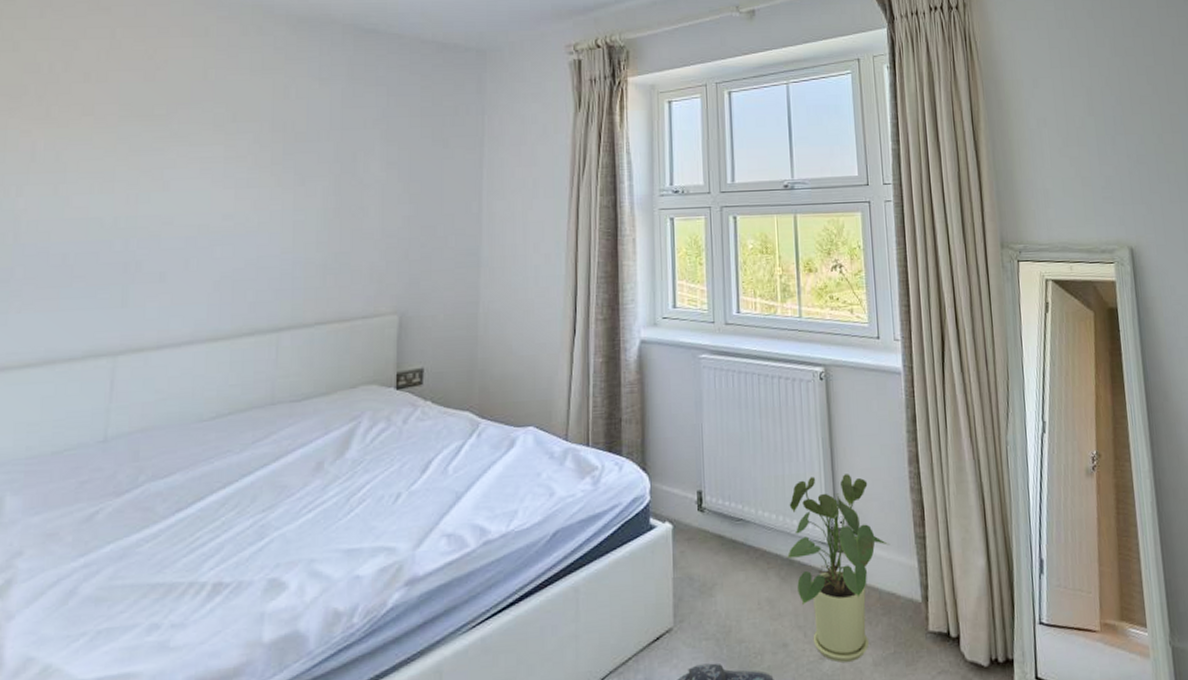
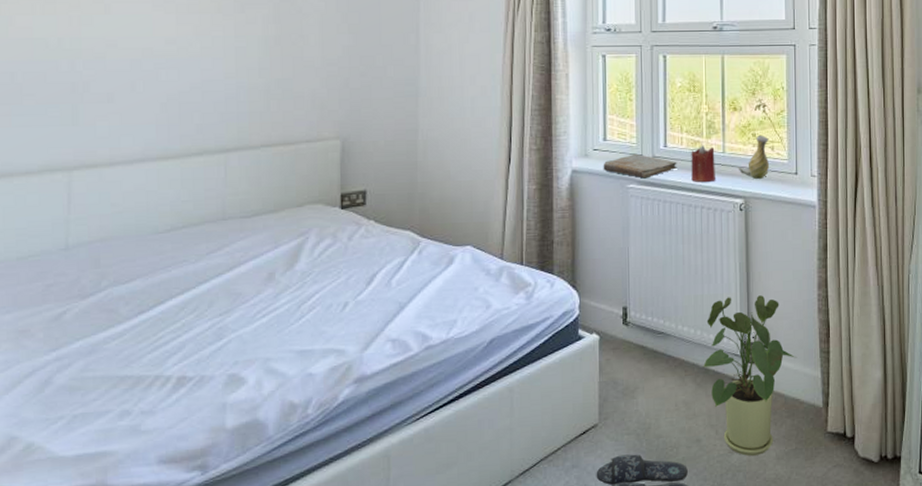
book: none [673,320,752,348] -> present [603,153,677,179]
candle: none [765,310,793,351] -> present [691,145,715,183]
vase: none [816,297,850,346] -> present [738,135,770,180]

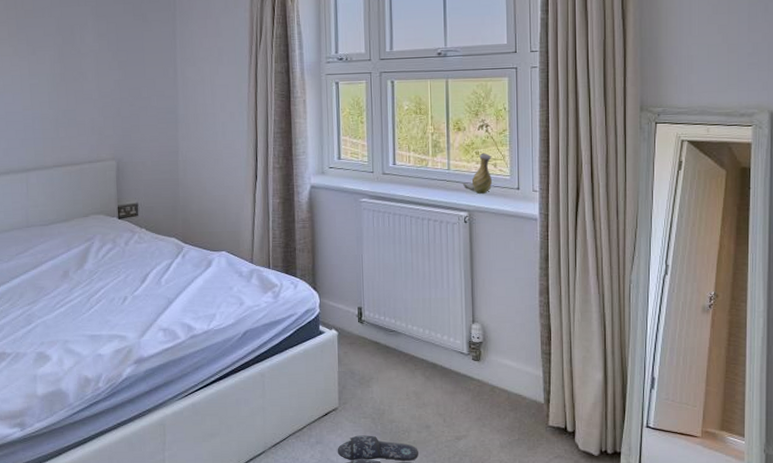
book: present [603,153,677,179] -> none [338,171,405,193]
candle: present [691,145,715,183] -> none [418,163,441,198]
house plant: present [702,295,797,456] -> none [431,300,520,443]

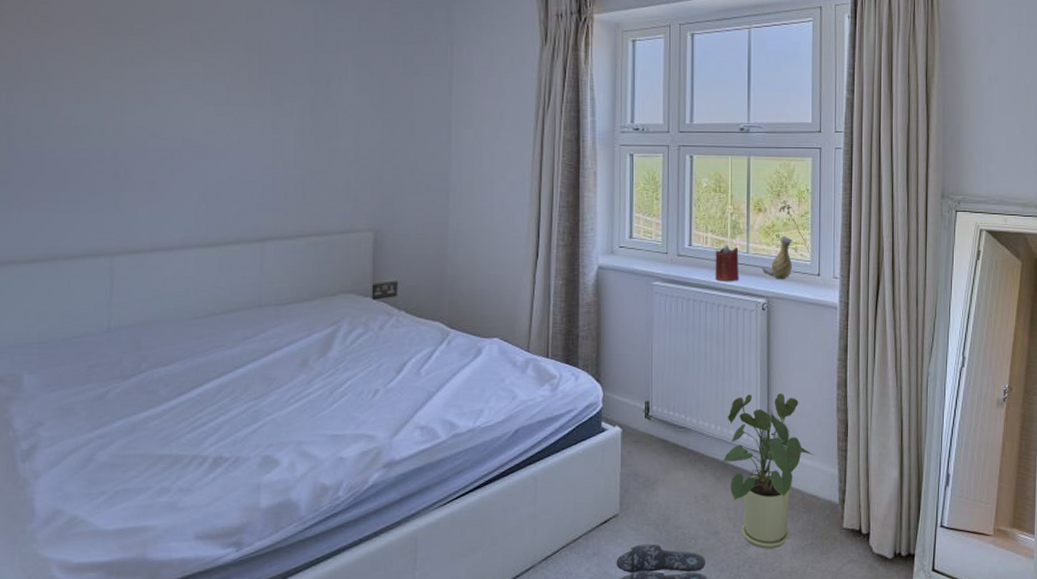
candle: none [418,163,441,198] -> present [715,245,739,282]
house plant: none [431,300,520,443] -> present [722,393,815,549]

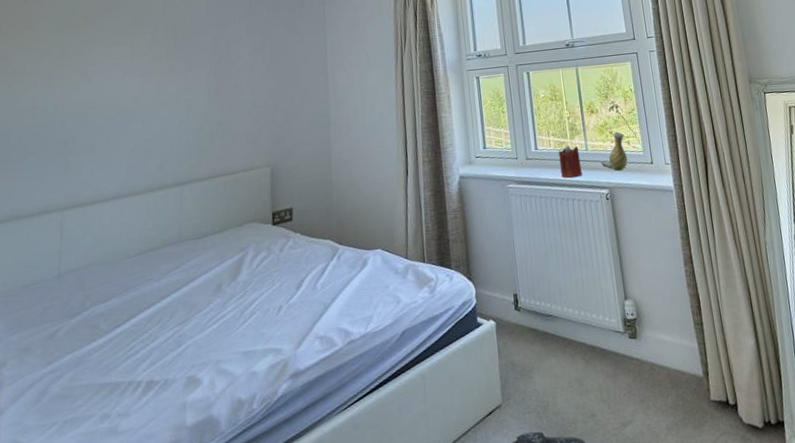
house plant: present [722,393,815,549] -> none [588,275,674,428]

